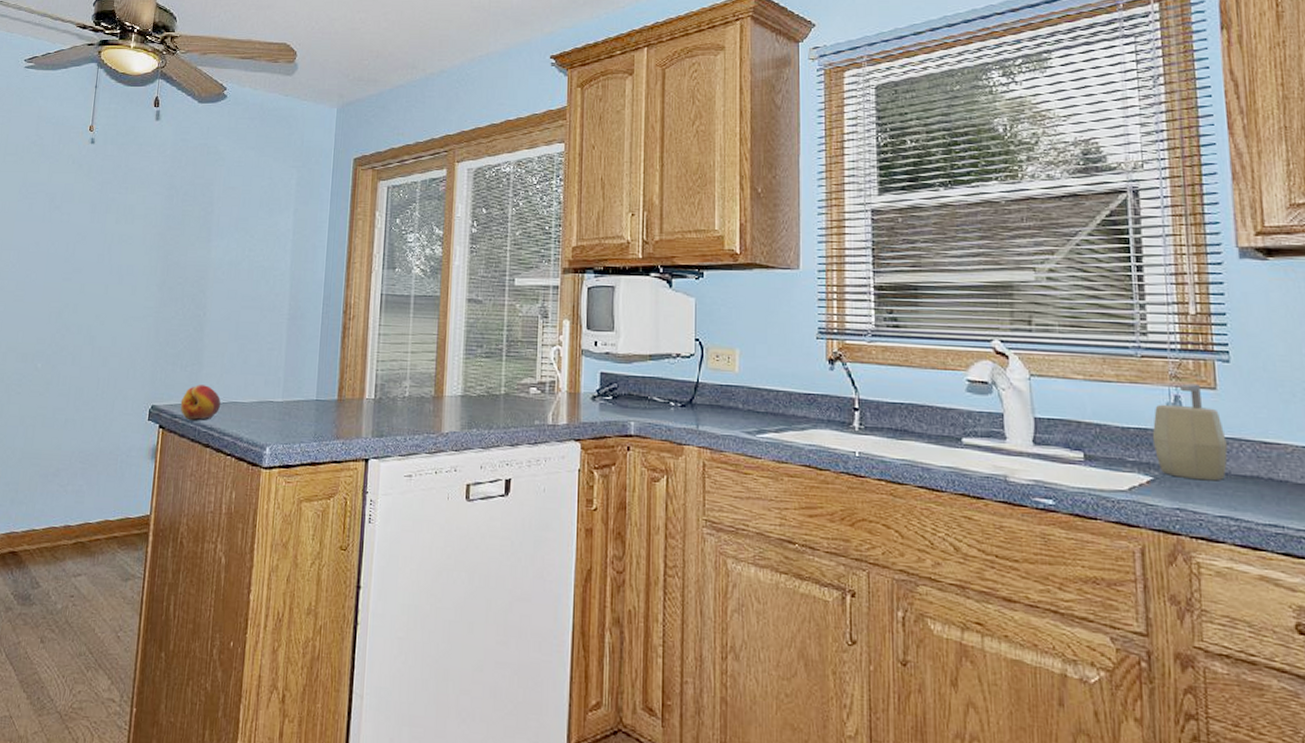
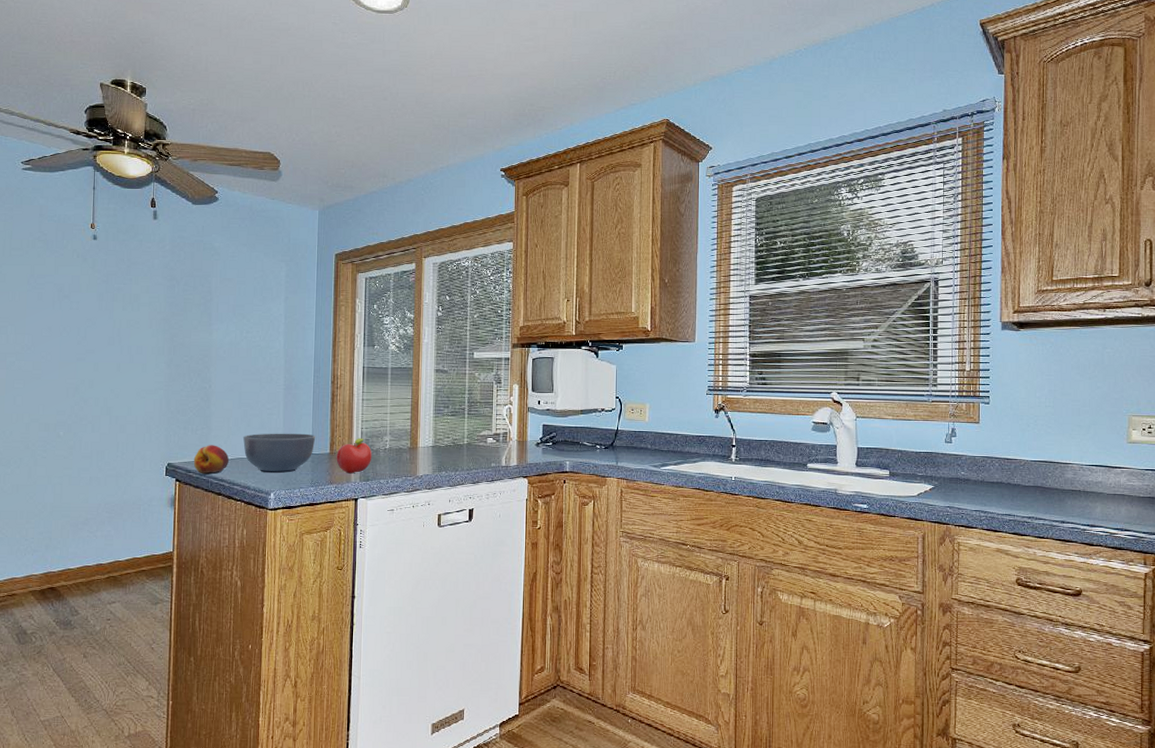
bowl: none [237,372,322,423] -> present [242,433,316,474]
fruit: none [345,382,388,427] -> present [336,438,372,474]
soap dispenser: present [1152,383,1228,482] -> none [935,420,983,487]

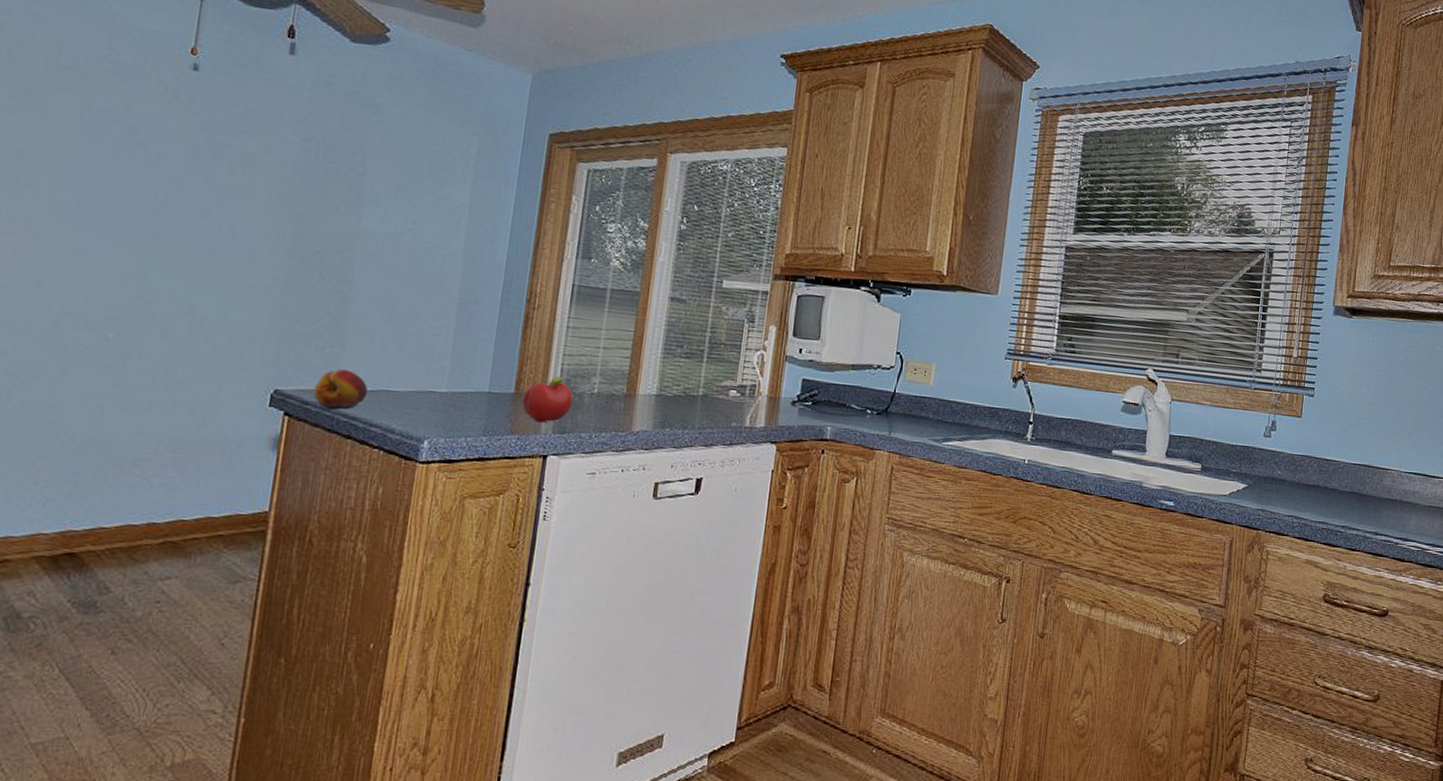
bowl: present [242,433,316,474] -> none [390,359,497,415]

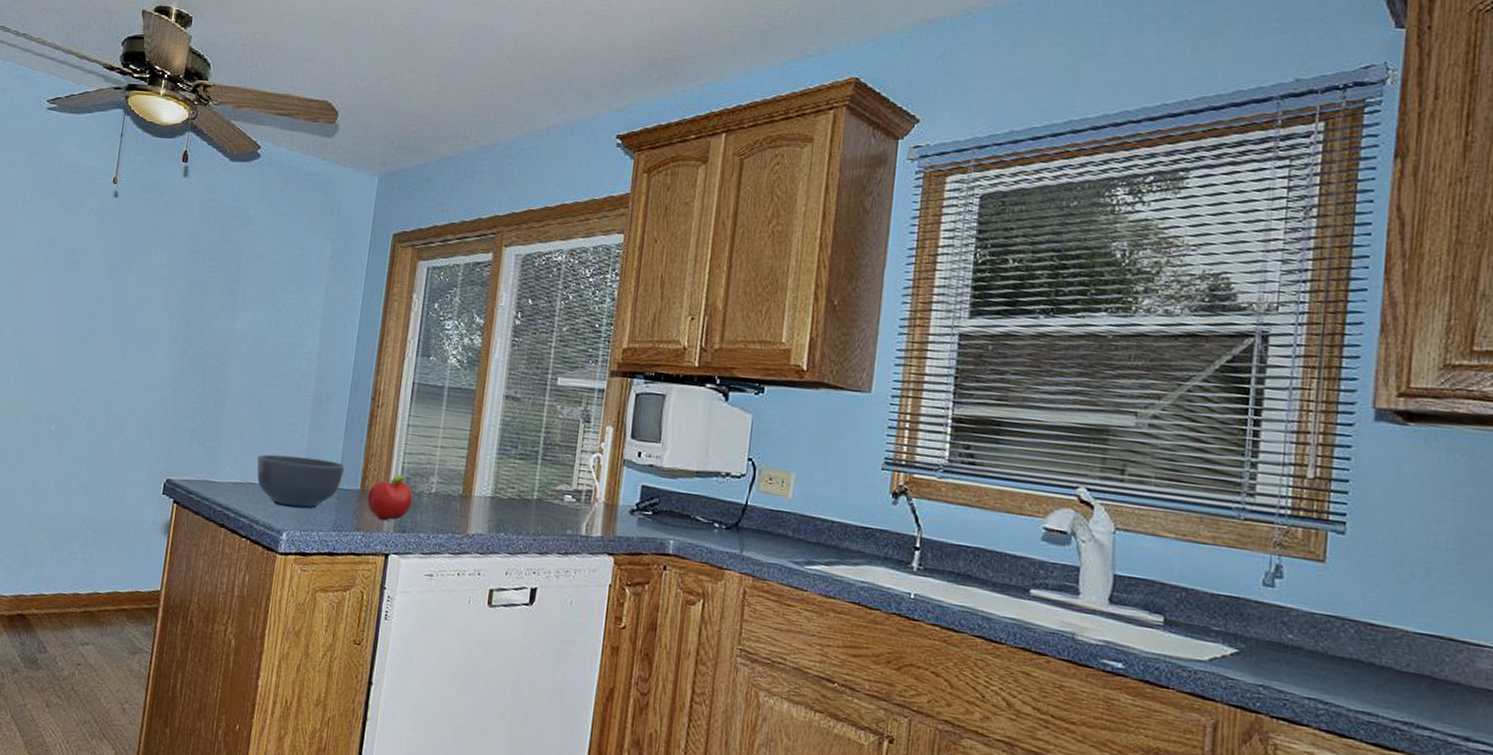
fruit: present [313,369,369,411] -> none [196,461,239,500]
bowl: none [390,359,497,415] -> present [257,454,345,509]

